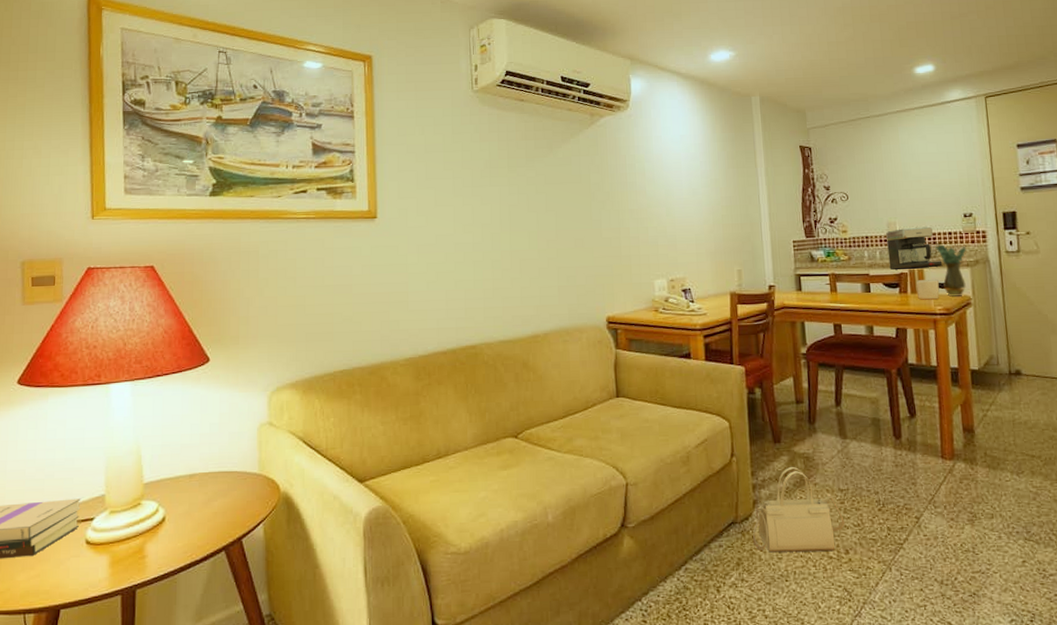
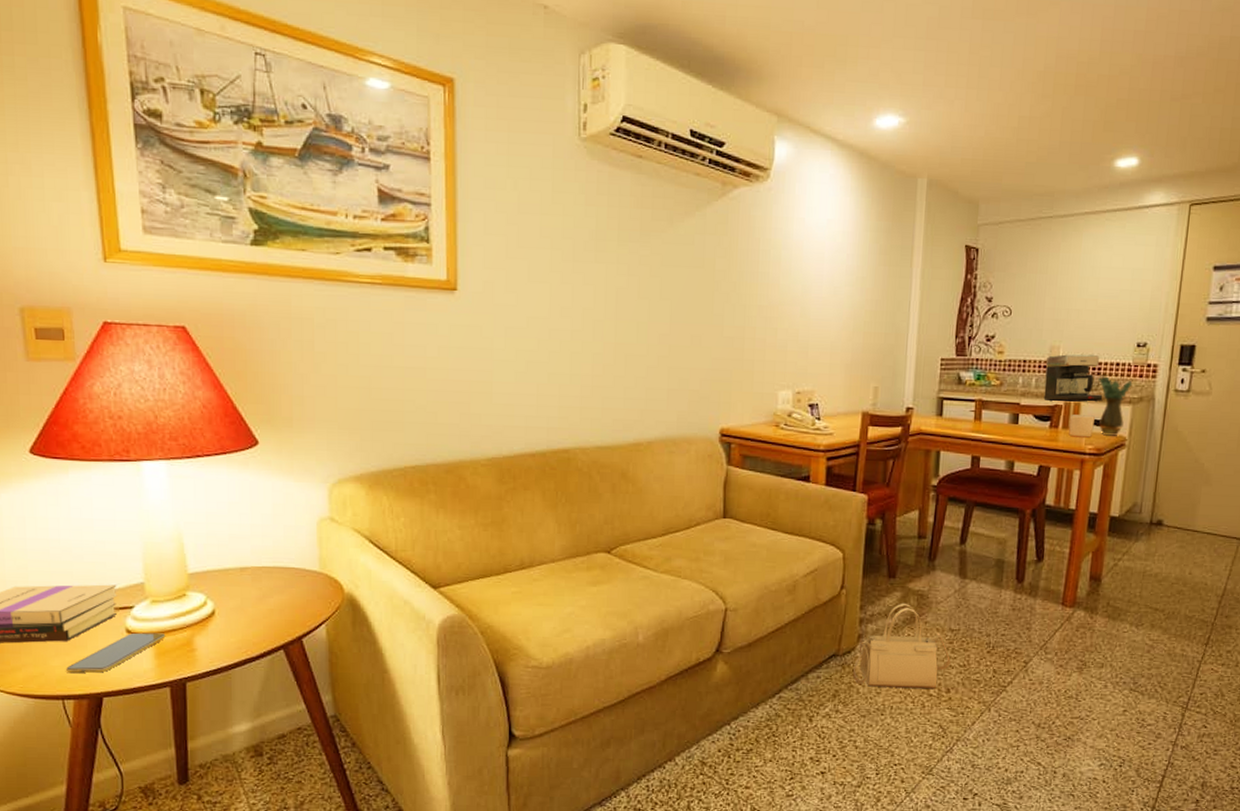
smartphone: none [29,542,121,586] -> present [65,632,166,673]

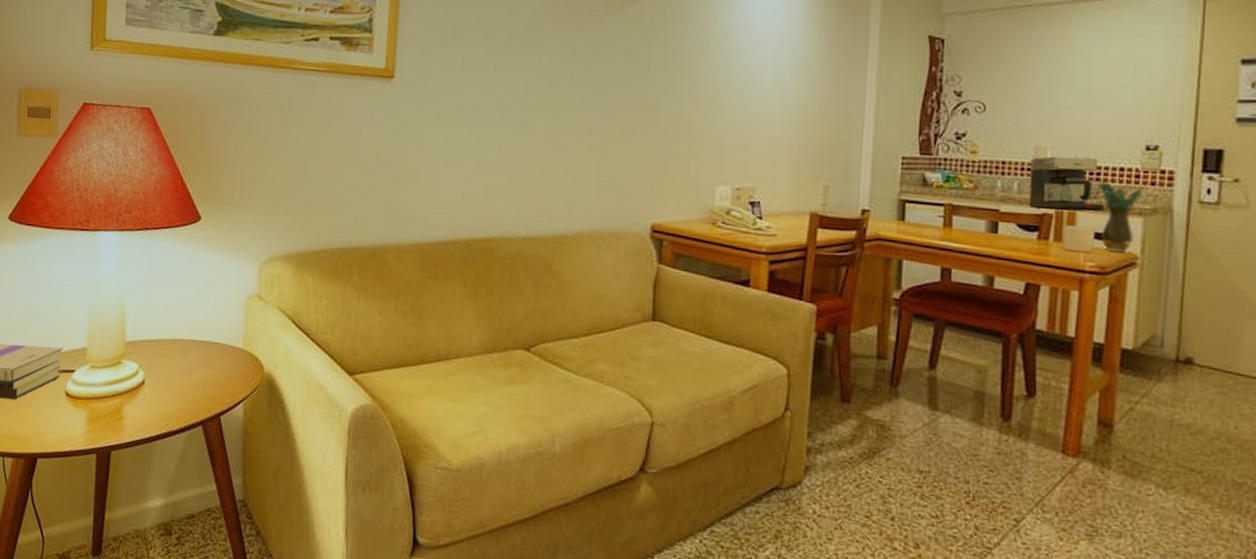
smartphone: present [65,632,166,673] -> none [9,396,99,434]
handbag: present [853,603,951,690] -> none [799,433,919,542]

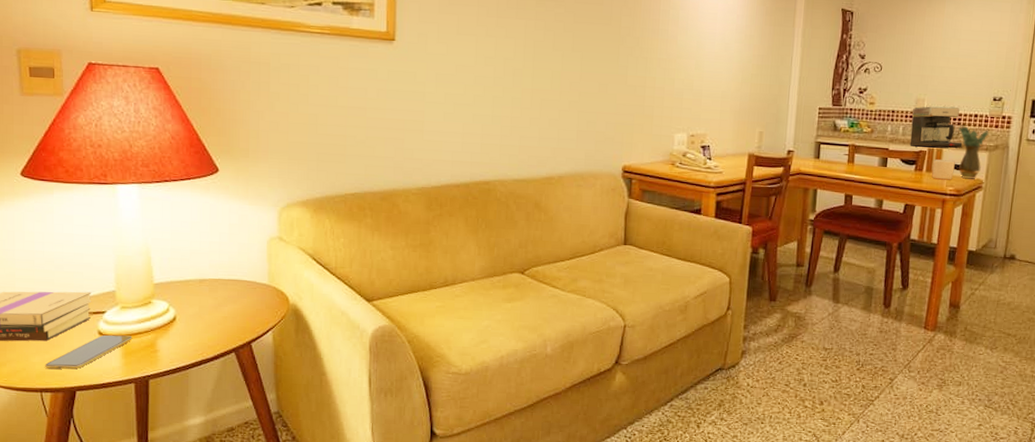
smartphone: none [9,396,99,434] -> present [44,334,133,370]

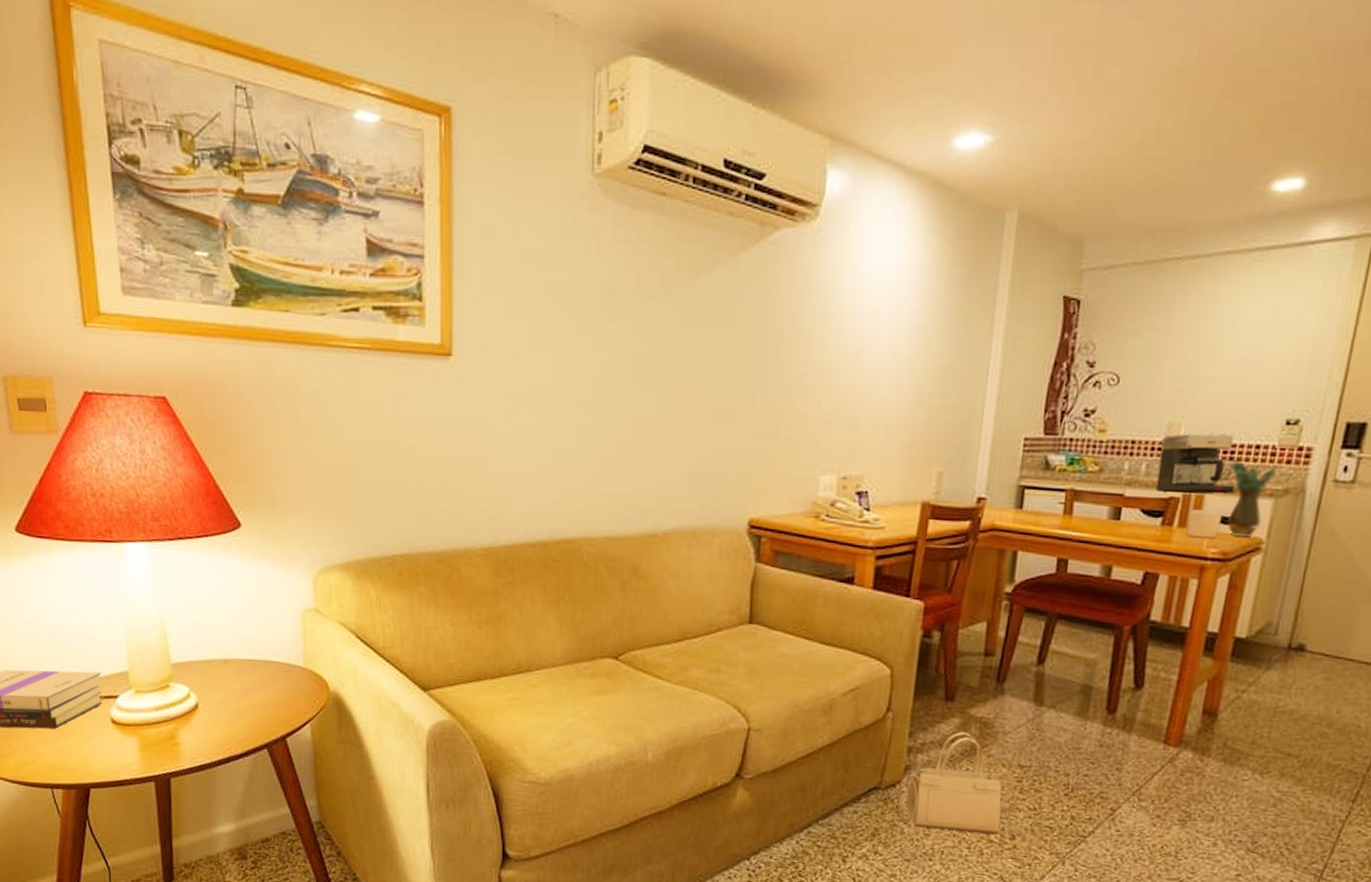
smartphone: present [44,334,133,370] -> none [53,723,150,763]
handbag: none [737,323,824,402] -> present [897,731,1018,835]

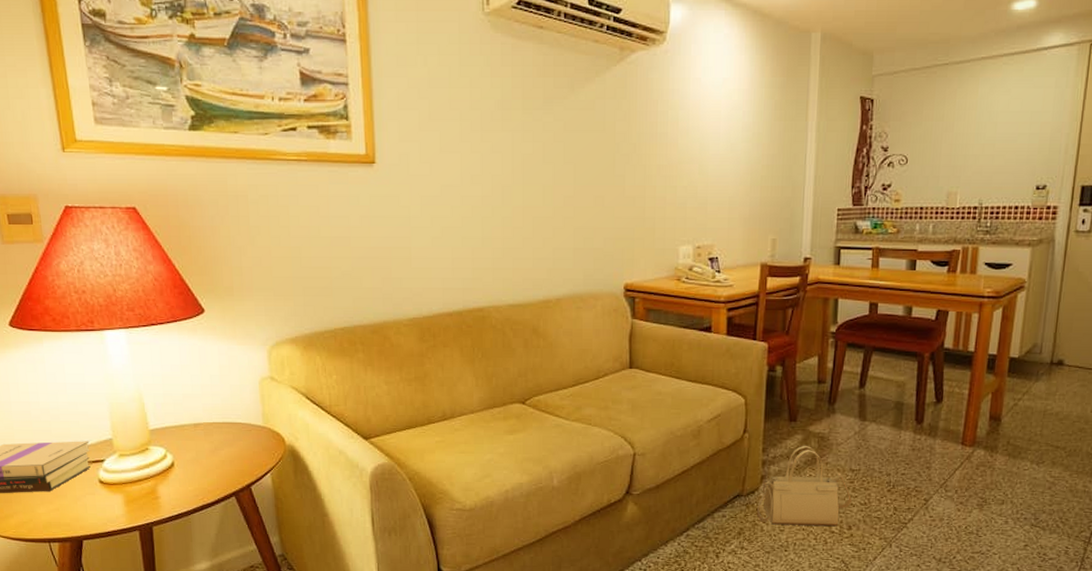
coffee maker: present [1156,433,1235,493] -> none [941,199,1002,246]
mug: present [1186,509,1223,540] -> none [967,259,993,282]
vase: present [1227,458,1277,536] -> none [996,217,1032,277]

